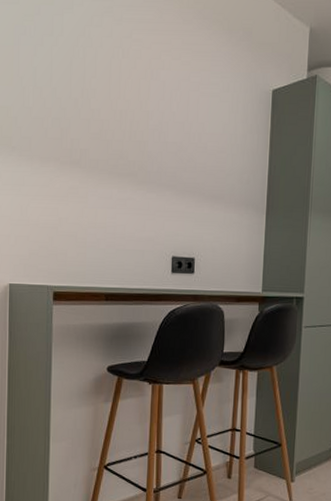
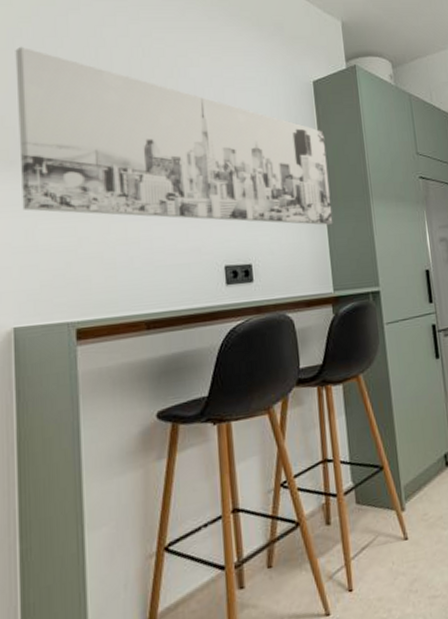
wall art: none [19,43,276,231] -> present [15,46,333,225]

